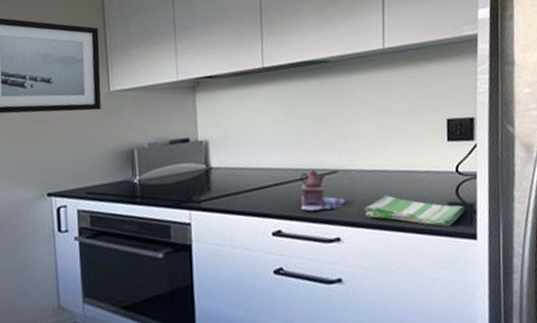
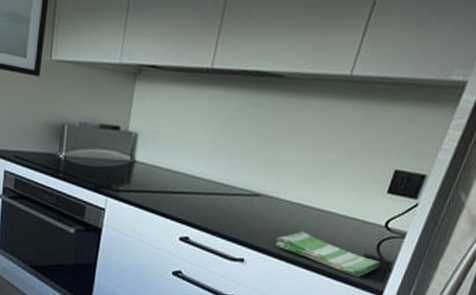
teapot: present [300,170,349,211] -> none [213,188,263,231]

